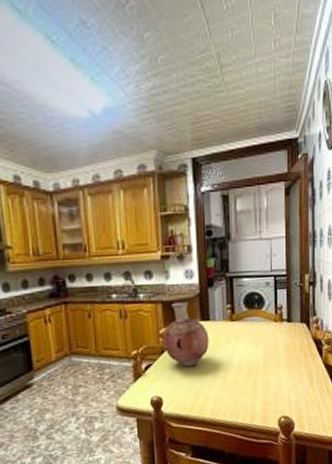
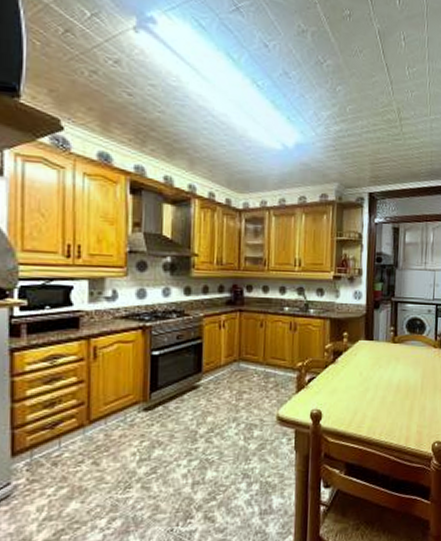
vase: present [162,302,209,368] -> none [327,320,371,384]

